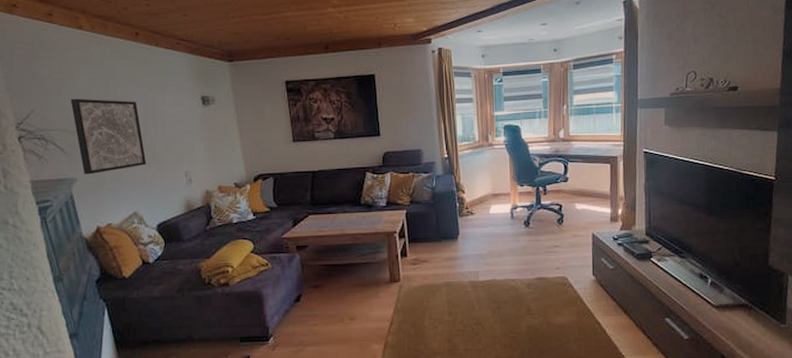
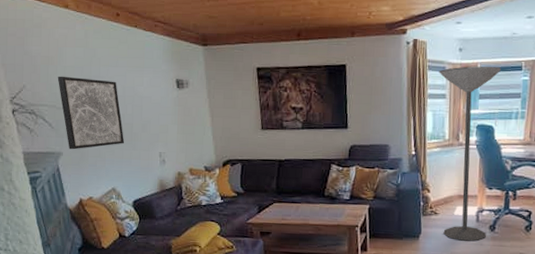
floor lamp: none [464,70,522,238] -> present [439,66,501,241]

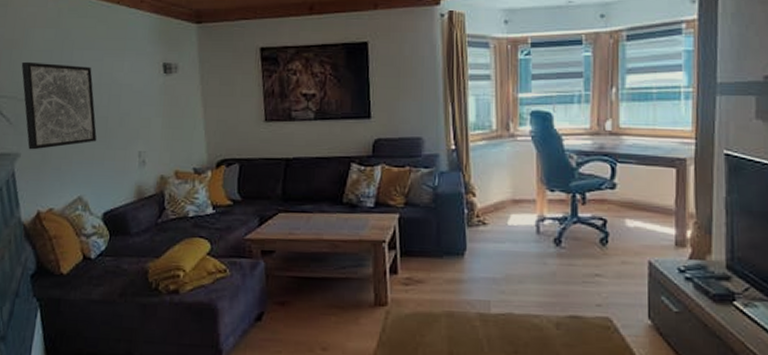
floor lamp: present [439,66,501,241] -> none [481,40,556,259]

